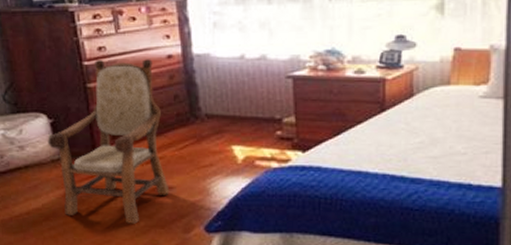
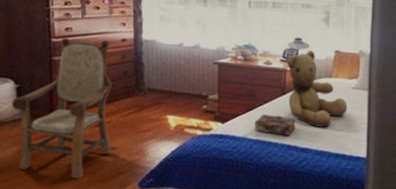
book: none [346,138,401,163] -> present [254,114,296,136]
teddy bear: none [385,50,474,151] -> present [287,50,348,127]

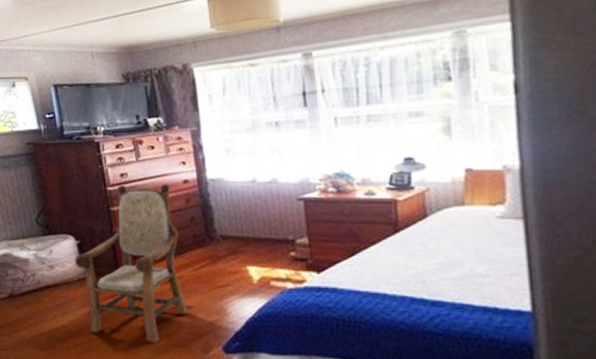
book: present [254,114,296,136] -> none [361,259,419,285]
teddy bear: present [287,50,348,127] -> none [396,172,494,272]

